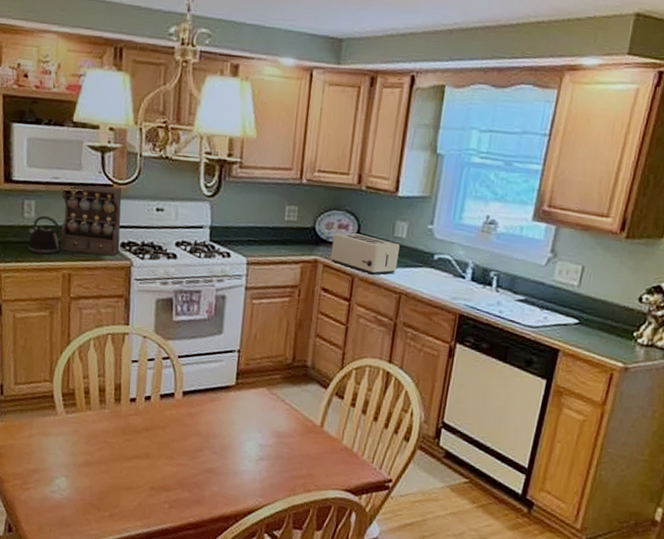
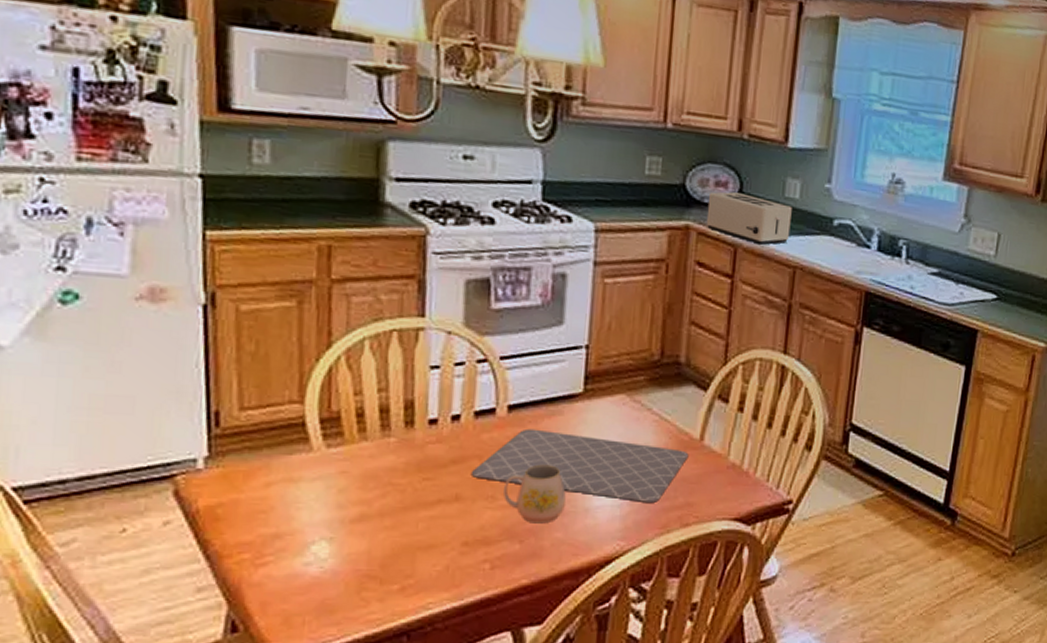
kettle: present [27,216,61,255] -> none [258,162,314,219]
spice rack: present [60,185,122,256] -> none [313,120,410,221]
placemat: none [157,409,312,471] -> present [470,428,689,502]
mug: none [178,436,221,480] -> present [504,464,566,524]

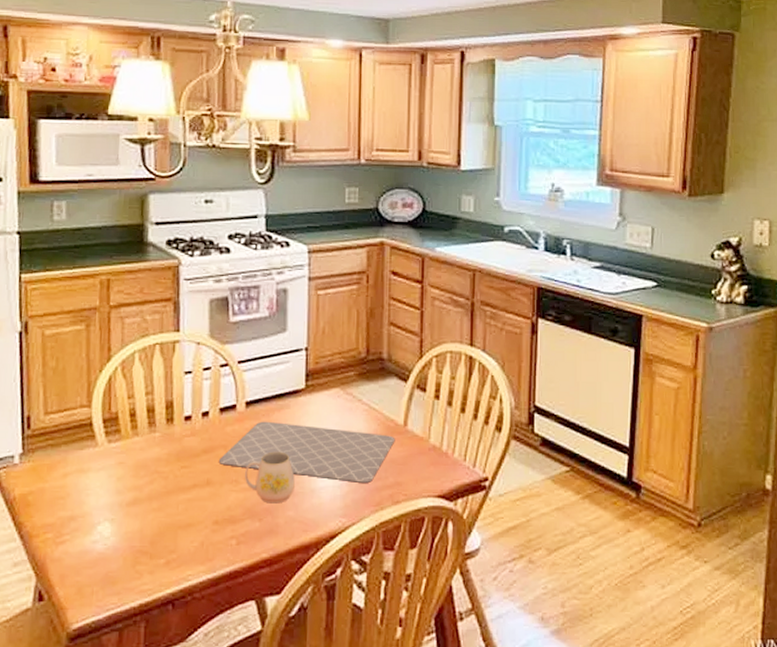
toaster: present [706,191,792,245] -> none [397,211,468,253]

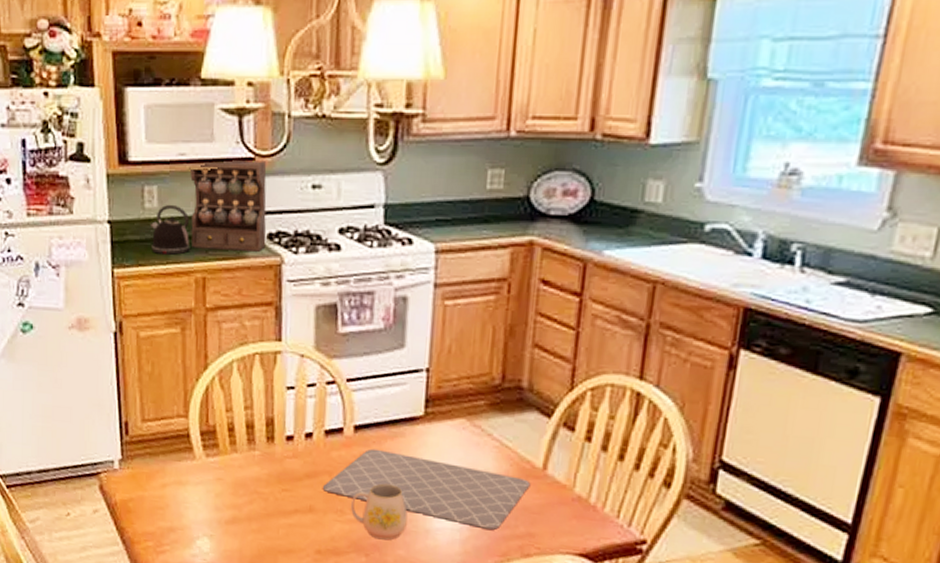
kettle: none [58,218,97,260] -> present [150,205,192,255]
spice rack: none [96,180,166,255] -> present [189,160,267,252]

